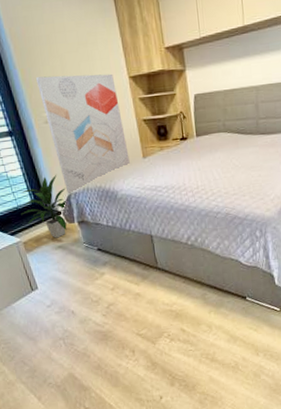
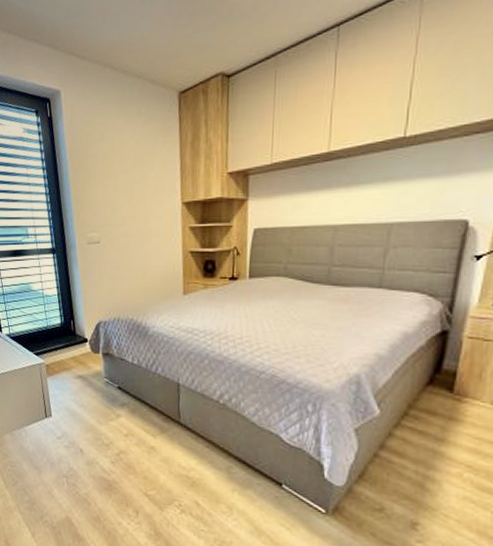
indoor plant: present [20,175,68,238] -> none [50,300,97,367]
wall art: present [35,73,130,196] -> none [86,195,168,324]

